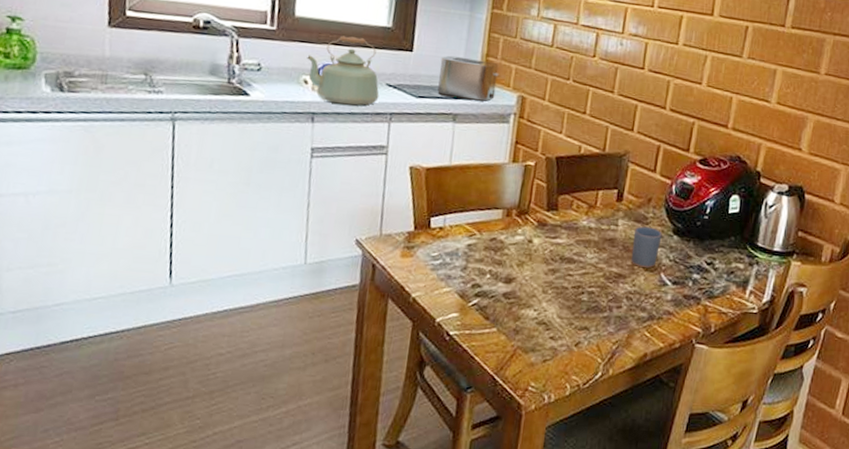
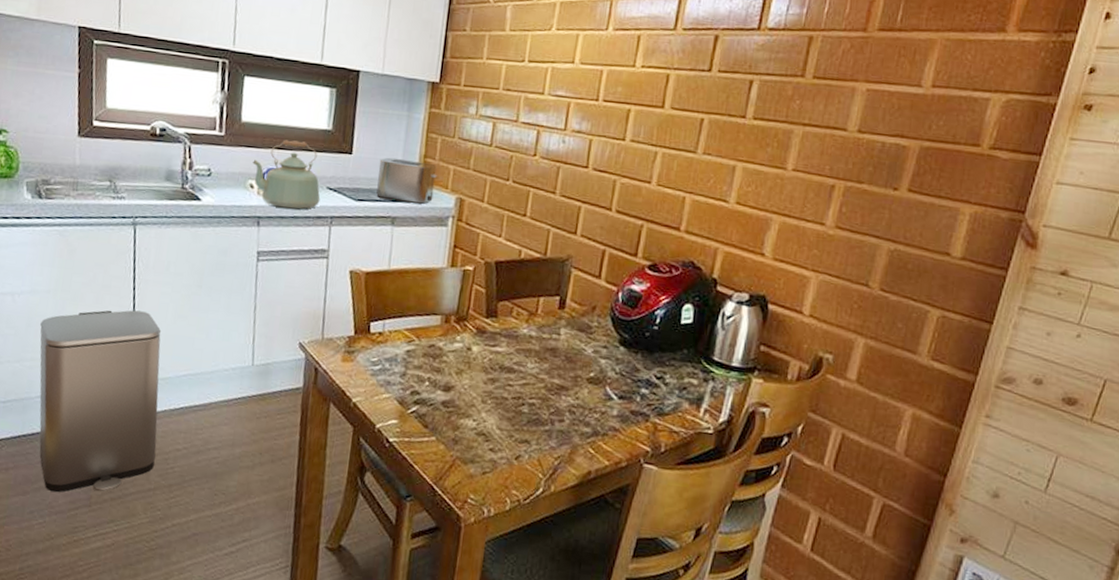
pedal bin: none [56,209,204,407] -> present [39,310,162,492]
mug: present [631,226,662,268] -> none [574,335,608,380]

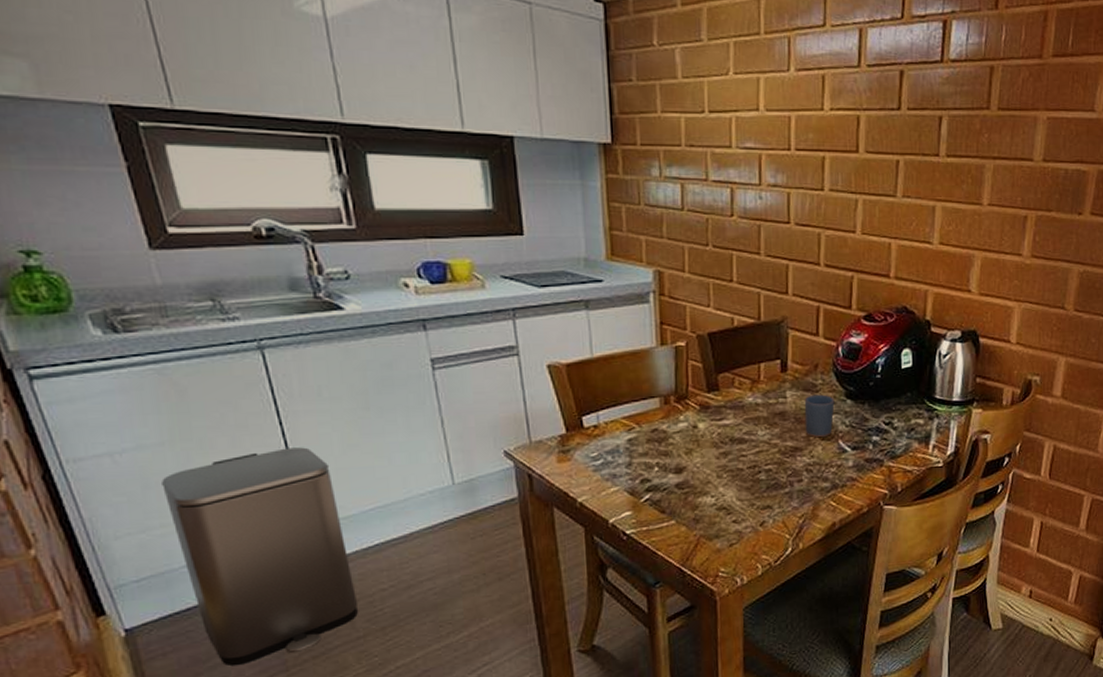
kettle: present [252,140,321,210] -> none [401,226,496,307]
toaster: present [376,157,437,205] -> none [558,234,628,283]
mug: none [574,335,608,380] -> present [804,394,835,437]

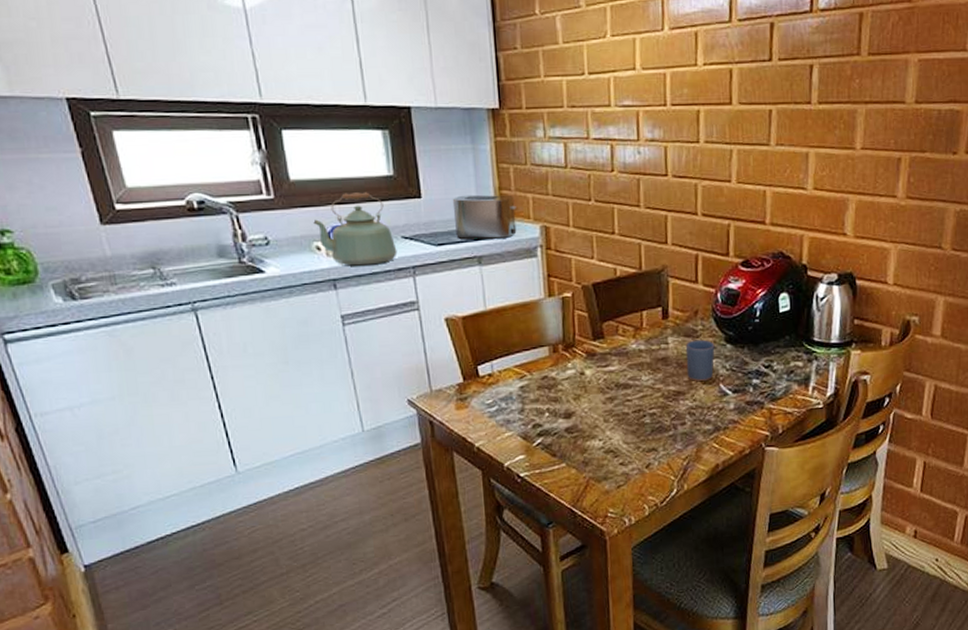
pedal bin: present [162,447,358,665] -> none [113,399,281,599]
kettle: none [401,226,496,307] -> present [313,192,398,267]
toaster: none [558,234,628,283] -> present [452,194,517,240]

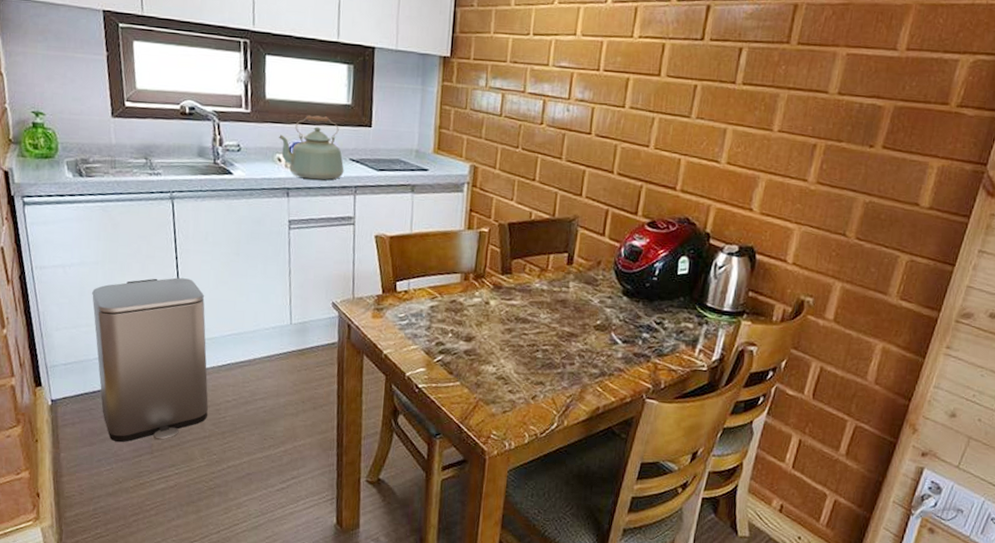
pedal bin: none [113,399,281,599] -> present [92,277,208,442]
toaster: present [452,194,517,240] -> none [396,129,452,173]
mug: present [685,339,715,381] -> none [582,288,612,327]

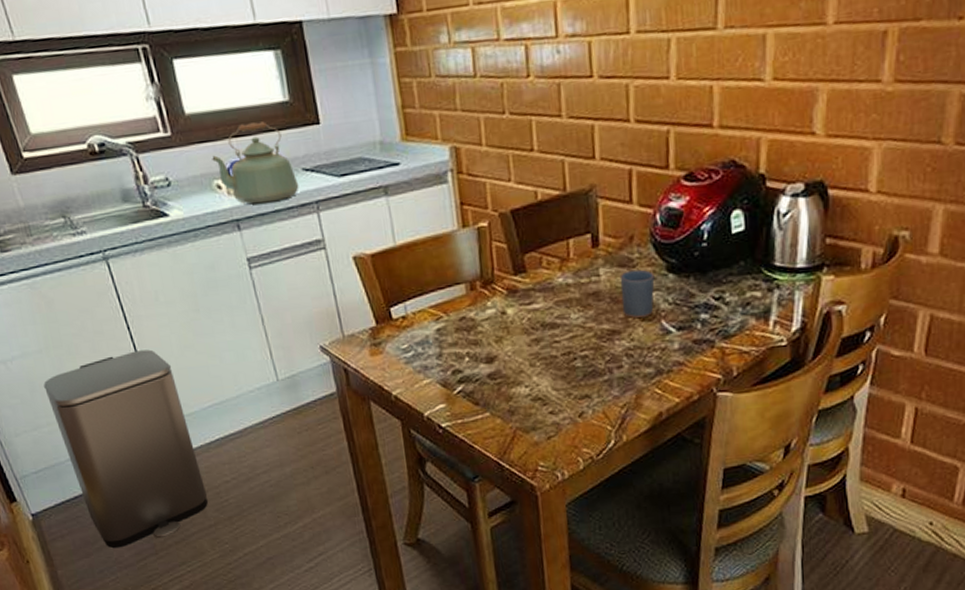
mug: none [582,288,612,327] -> present [619,269,655,318]

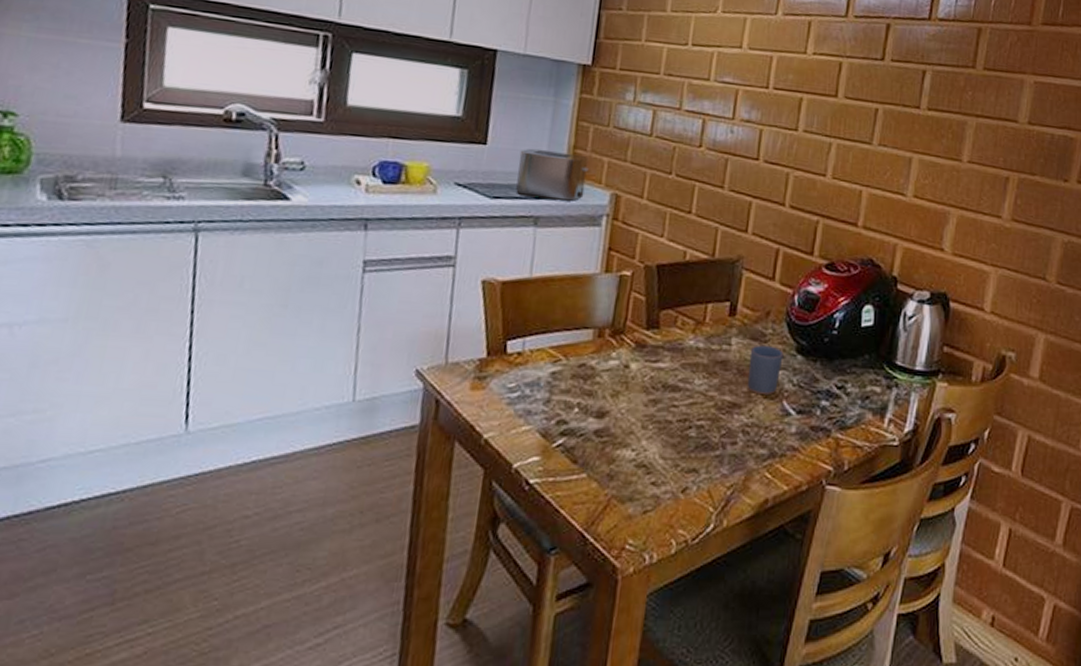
pedal bin: present [43,349,208,548] -> none [38,339,229,589]
kettle: present [212,121,299,205] -> none [360,127,446,210]
toaster: none [352,113,424,169] -> present [516,148,589,202]

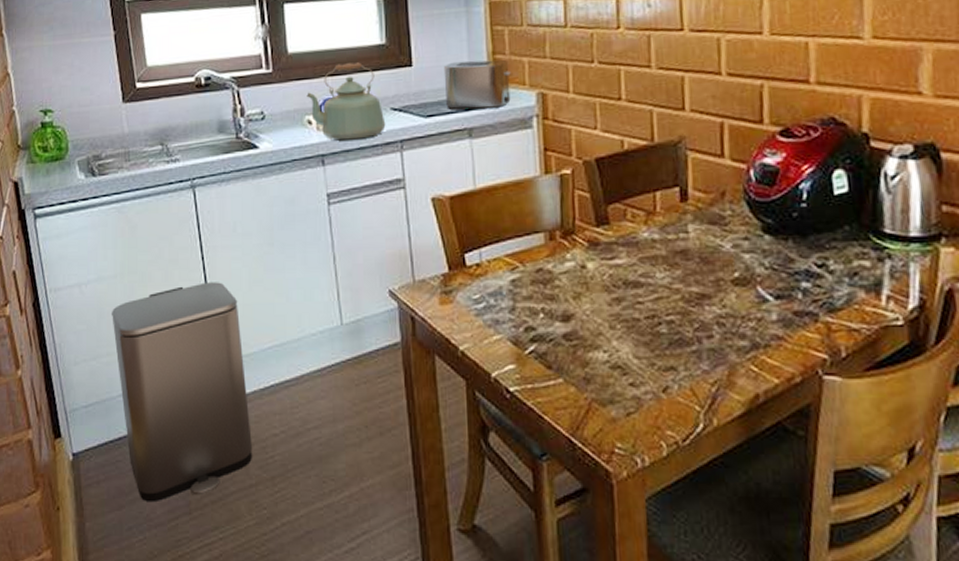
pedal bin: none [38,339,229,589] -> present [112,282,252,501]
kettle: none [360,127,446,210] -> present [307,62,386,141]
mug: present [747,345,784,394] -> none [710,228,749,281]

